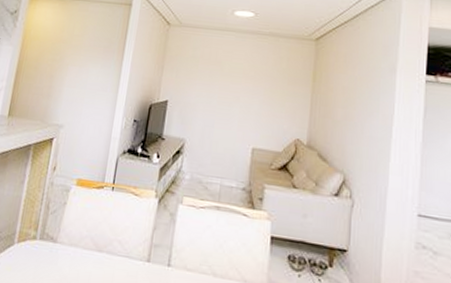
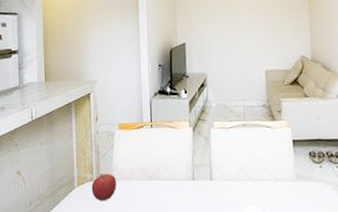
fruit: none [31,232,62,266] -> present [91,173,117,200]

